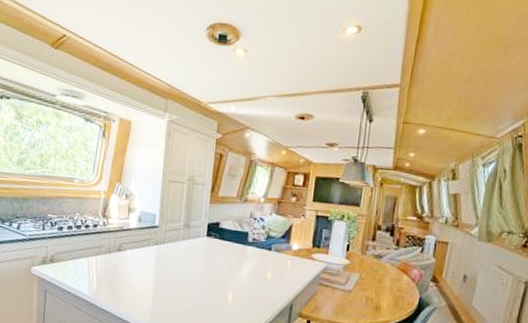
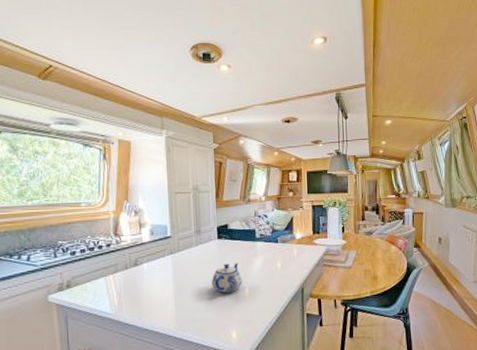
teapot: none [194,264,227,296] -> present [212,262,242,293]

